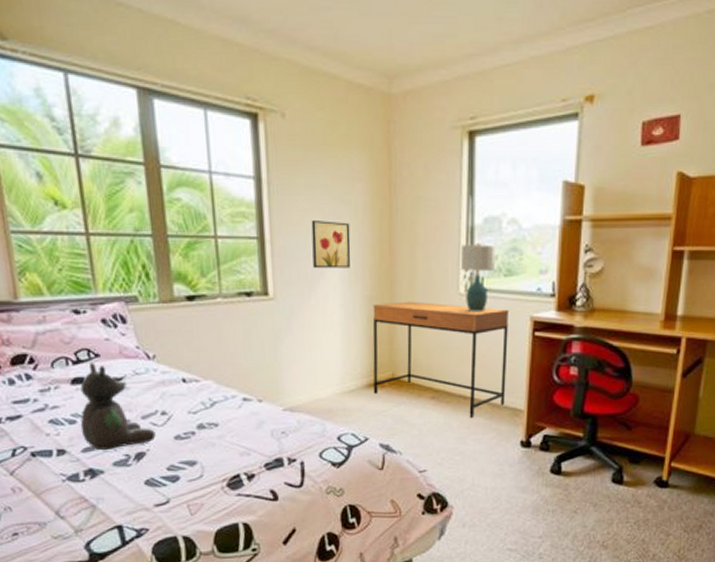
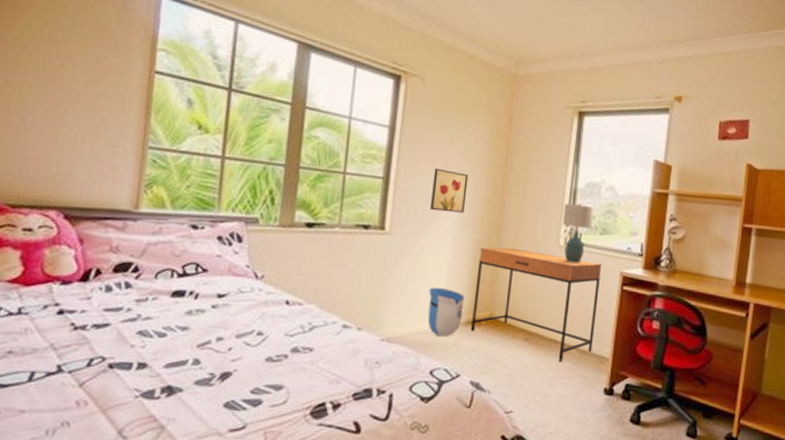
stuffed bear: present [80,362,156,450] -> none [168,276,247,367]
sun visor: none [324,351,364,402] -> present [427,287,465,337]

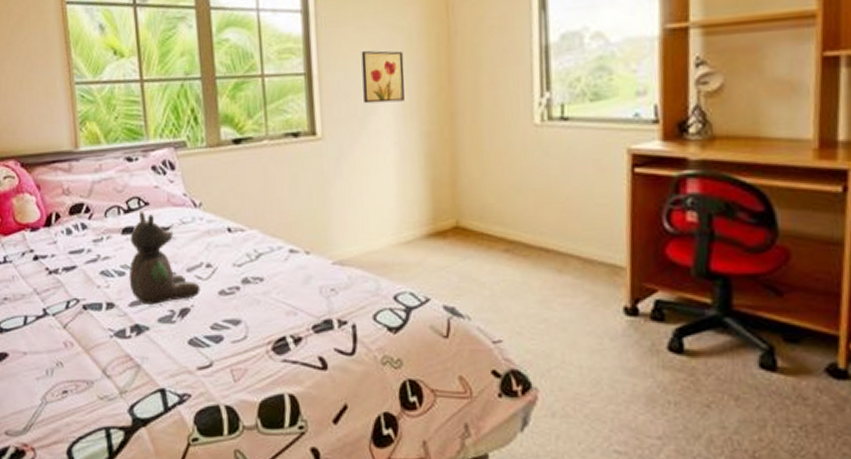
stuffed bear: none [168,276,247,367] -> present [128,210,200,304]
sun visor: present [427,287,465,337] -> none [377,195,422,255]
desk: present [471,247,602,363] -> none [431,135,600,278]
table lamp: present [562,203,594,263] -> none [534,64,578,145]

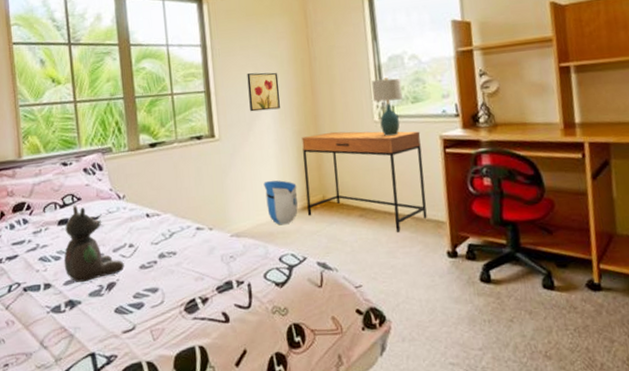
sun visor: none [377,195,422,255] -> present [263,180,298,225]
desk: none [431,135,600,278] -> present [301,131,427,234]
table lamp: none [534,64,578,145] -> present [372,77,403,136]

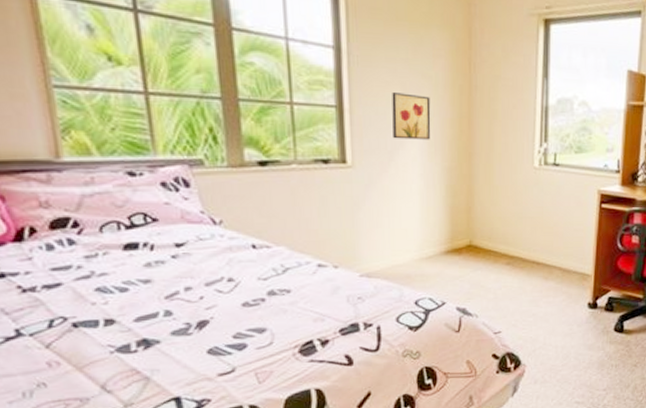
stuffed bear: present [63,205,124,282] -> none [133,226,221,319]
sun visor: present [263,180,298,225] -> none [403,219,442,268]
desk: present [301,131,427,234] -> none [451,173,579,283]
table lamp: present [372,77,403,136] -> none [535,122,568,184]

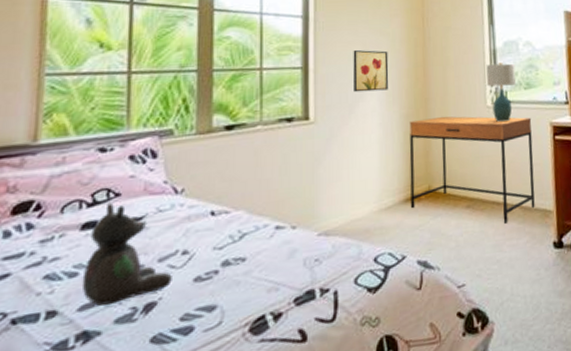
stuffed bear: none [133,226,221,319] -> present [81,202,172,306]
desk: none [451,173,579,283] -> present [409,116,535,225]
table lamp: none [535,122,568,184] -> present [486,62,517,122]

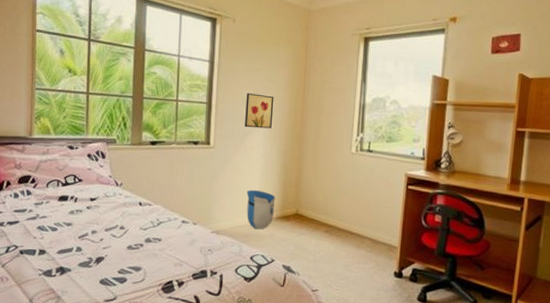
stuffed bear: present [81,202,172,306] -> none [59,185,114,253]
sun visor: none [362,168,401,220] -> present [247,189,276,230]
desk: present [409,116,535,225] -> none [282,156,389,251]
table lamp: present [486,62,517,122] -> none [353,116,381,167]

